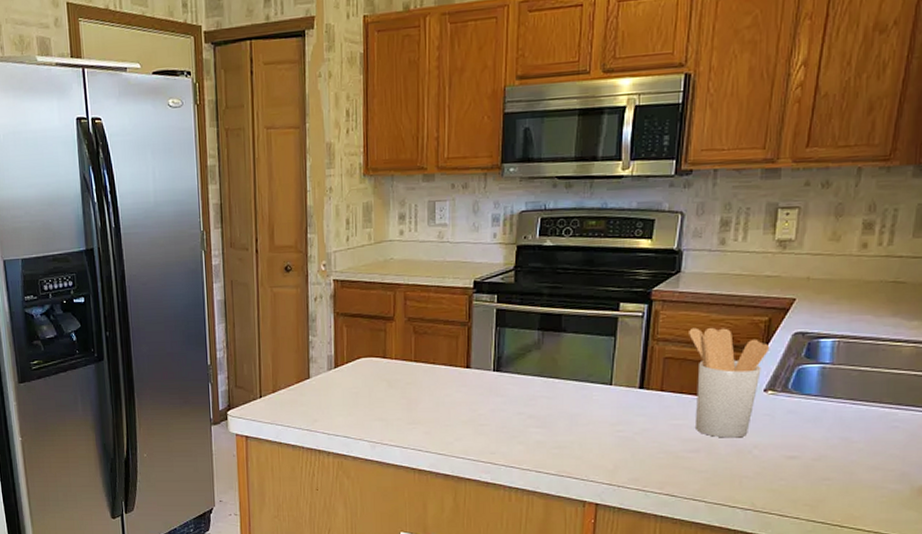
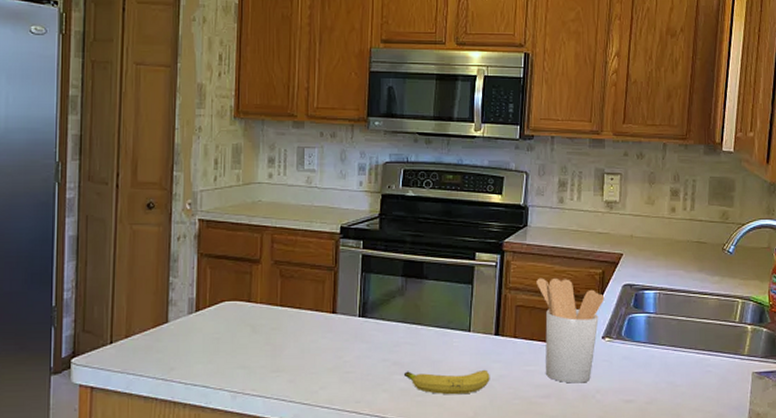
fruit: none [539,423,633,448] -> present [403,369,490,395]

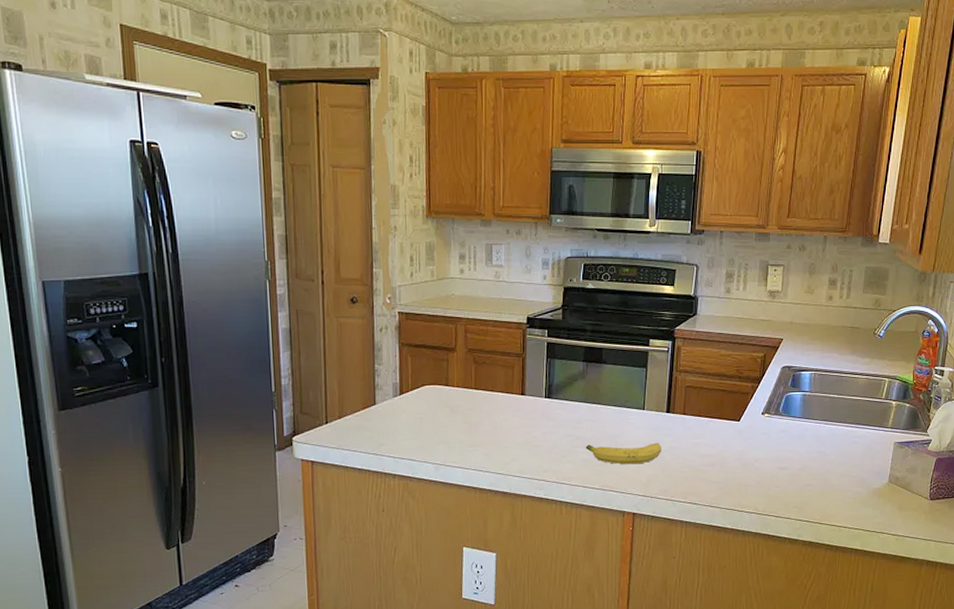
utensil holder: present [536,277,605,384] -> none [704,361,765,454]

